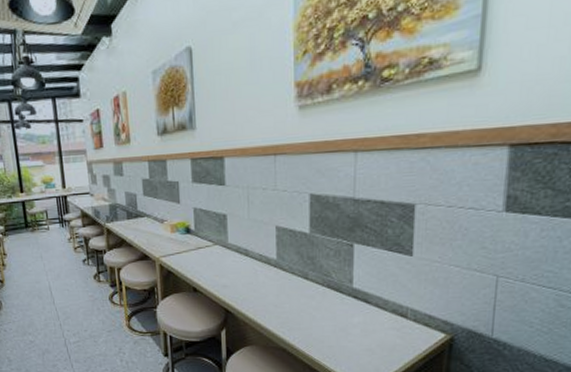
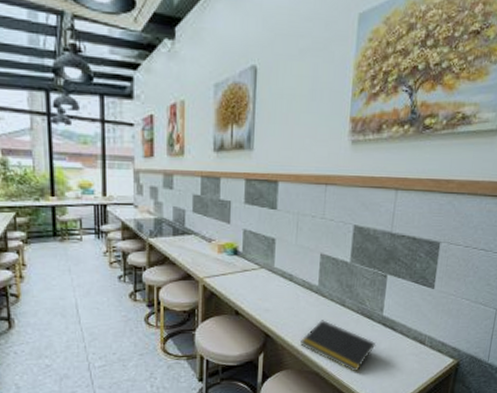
notepad: none [263,294,348,348] -> present [300,320,377,372]

